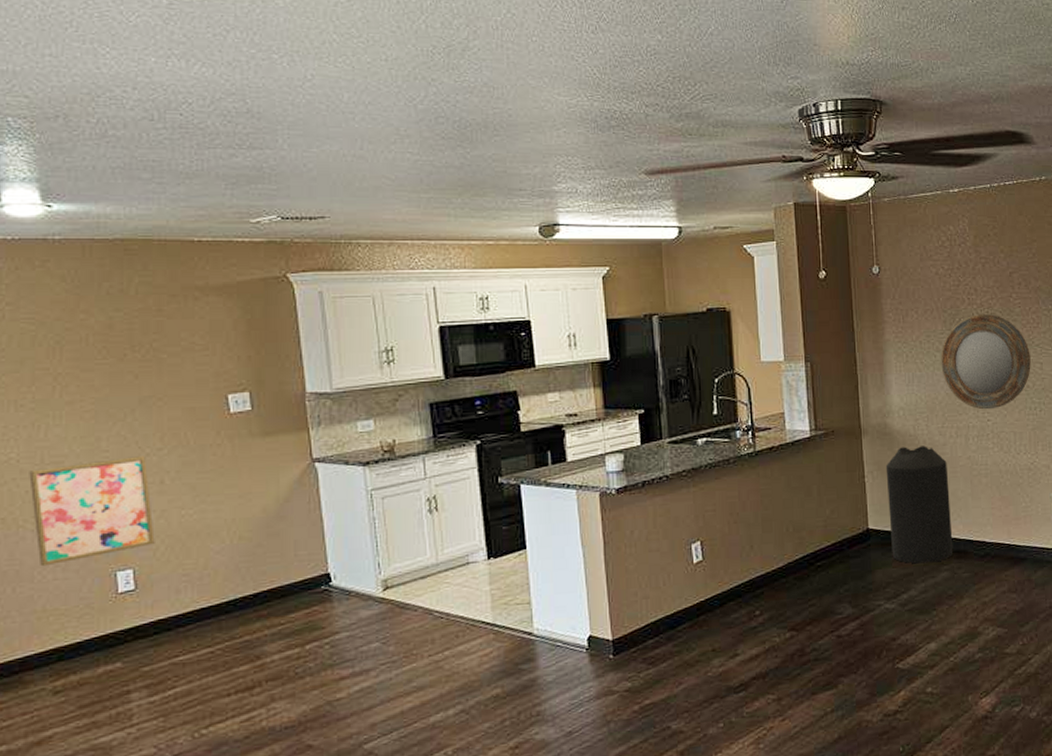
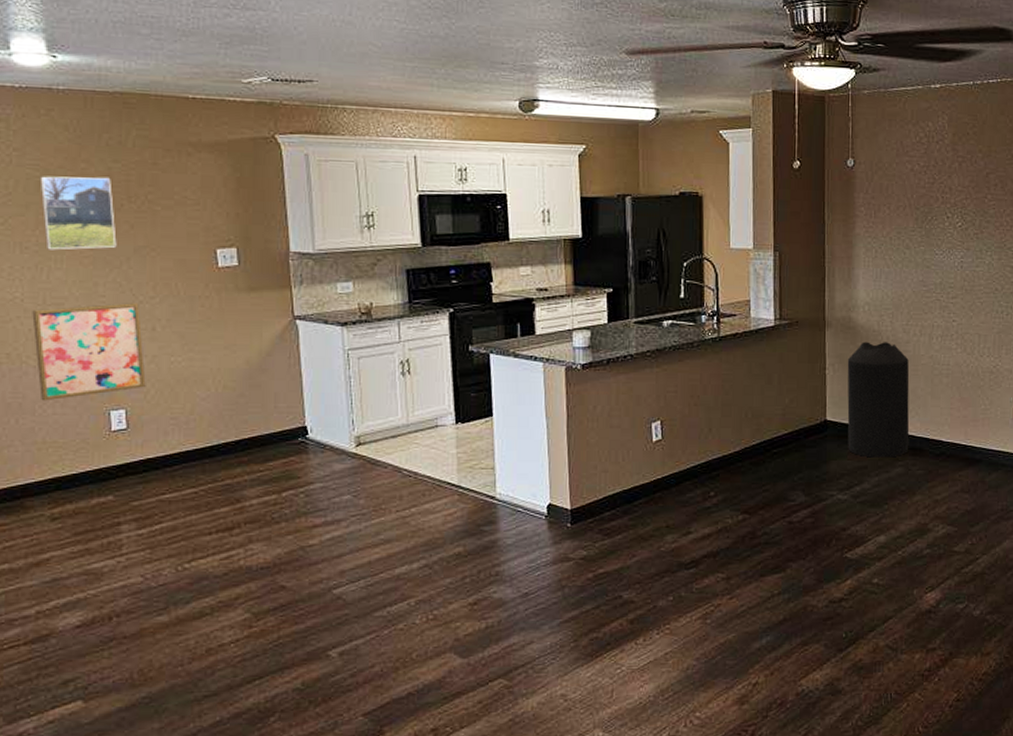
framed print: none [35,327,120,407] -> present [40,176,117,250]
home mirror: present [941,314,1031,410] -> none [910,214,1001,310]

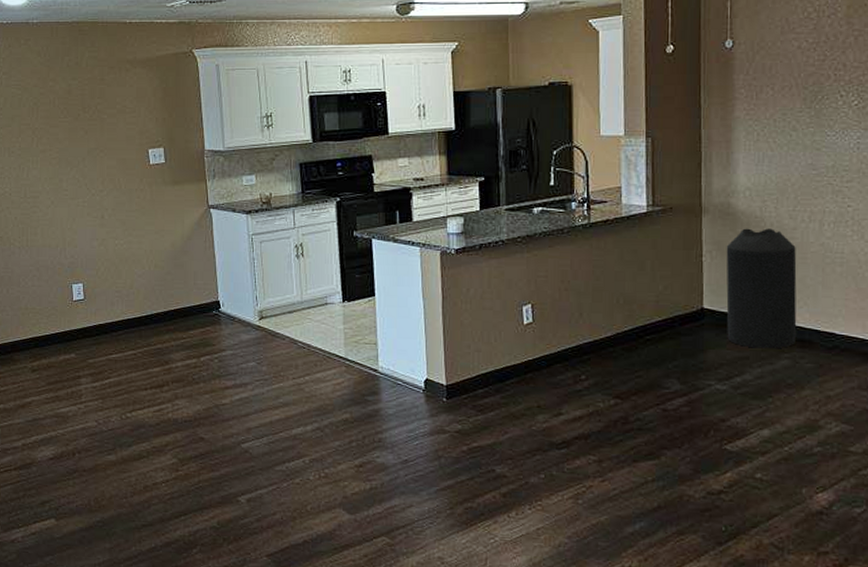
wall art: present [32,303,146,401] -> none [17,195,98,276]
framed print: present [40,176,117,250] -> none [21,92,75,154]

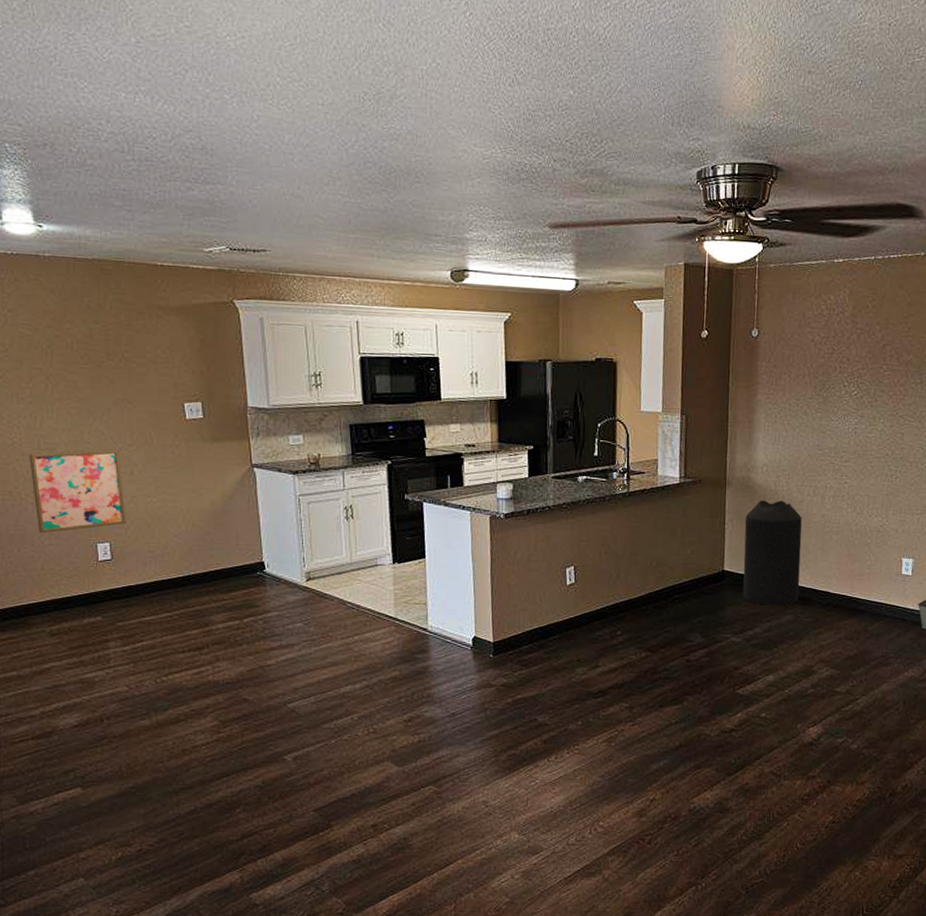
wall art: none [17,195,98,276] -> present [29,449,126,534]

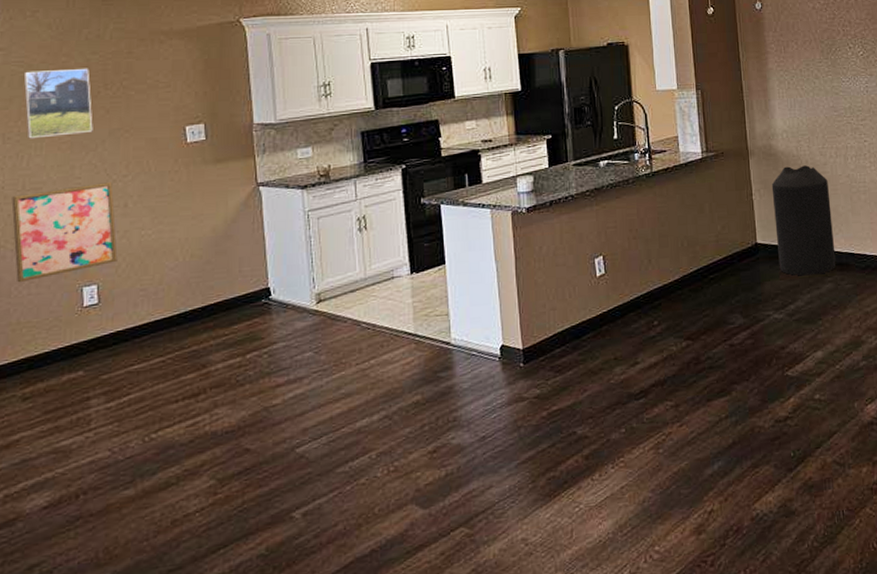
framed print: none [31,334,99,401] -> present [23,68,93,139]

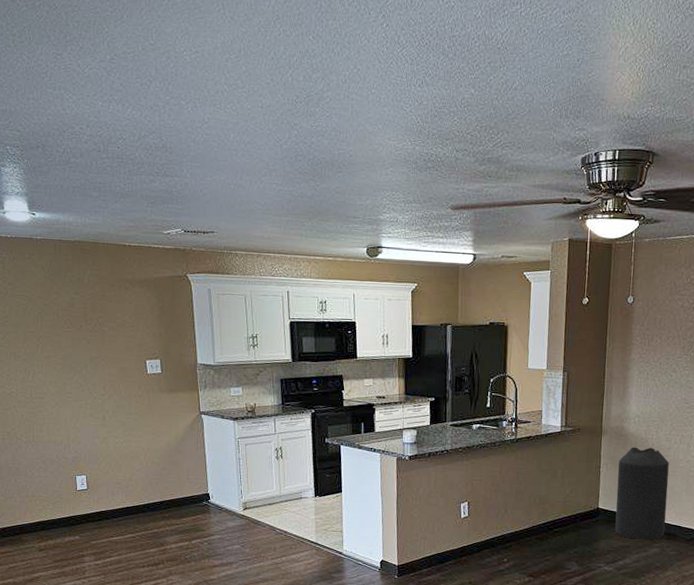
wall art: present [11,182,118,283] -> none [23,398,99,467]
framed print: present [23,68,93,139] -> none [26,304,78,359]

